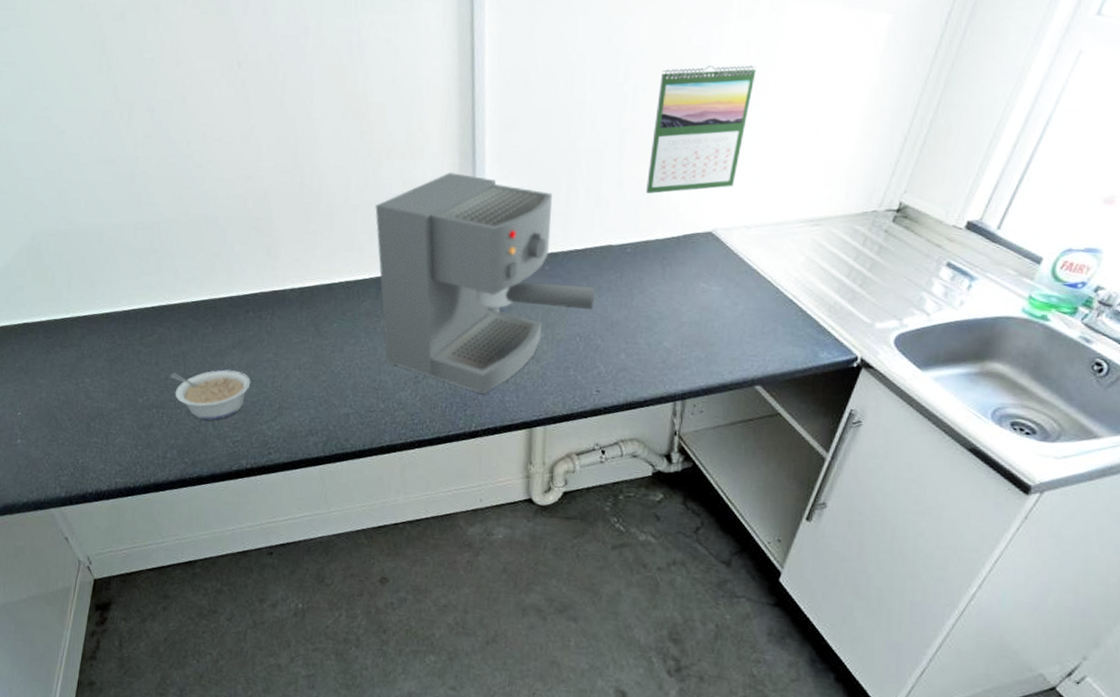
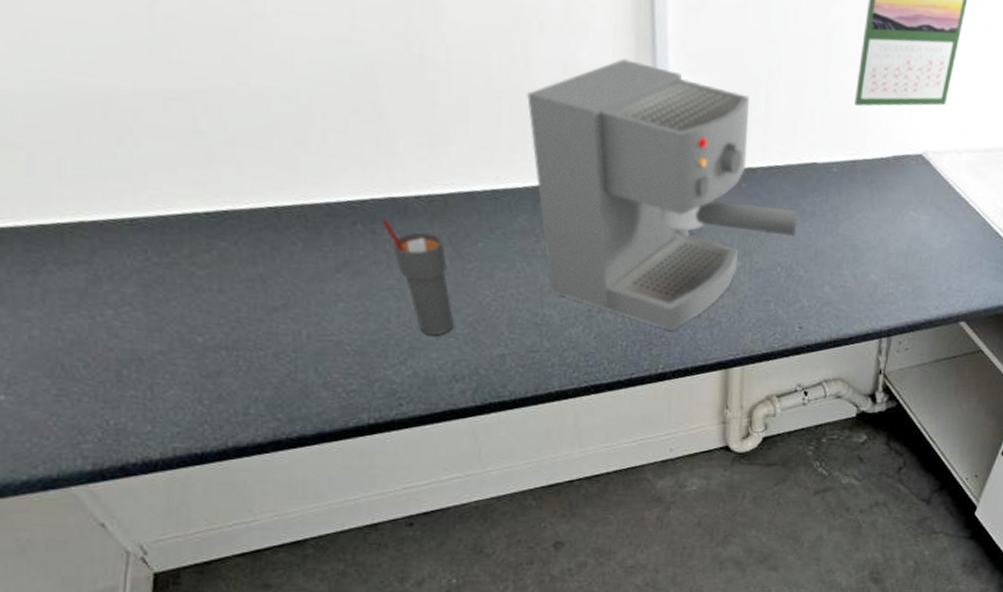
legume: present [171,369,251,421] -> none [245,298,367,365]
cup: none [267,308,313,398] -> present [382,219,455,336]

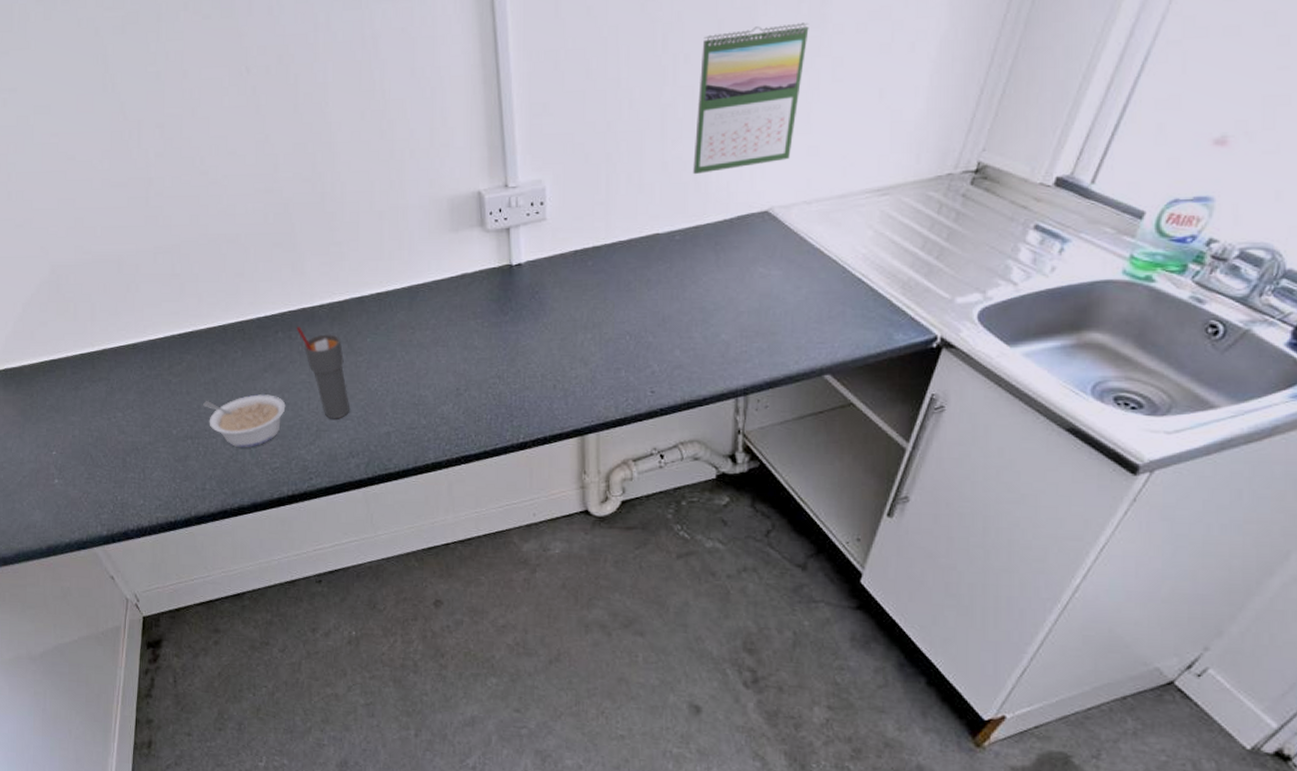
legume: none [245,298,367,365] -> present [203,393,286,448]
coffee maker: present [526,58,798,332] -> none [401,167,643,404]

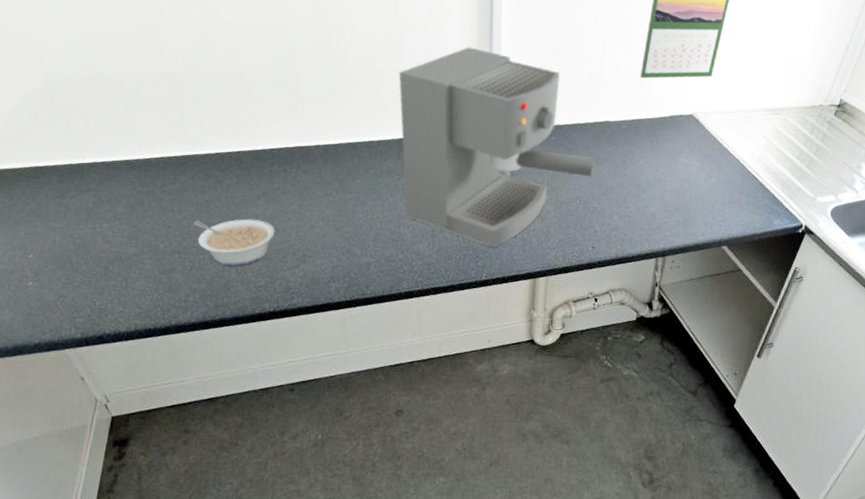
cup: present [296,327,350,419] -> none [292,162,336,247]
coffee maker: none [401,167,643,404] -> present [398,46,594,249]

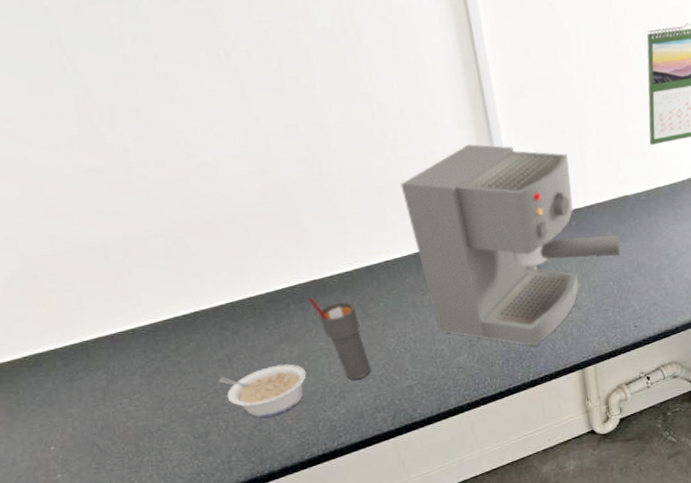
cup: none [292,162,336,247] -> present [308,298,371,380]

